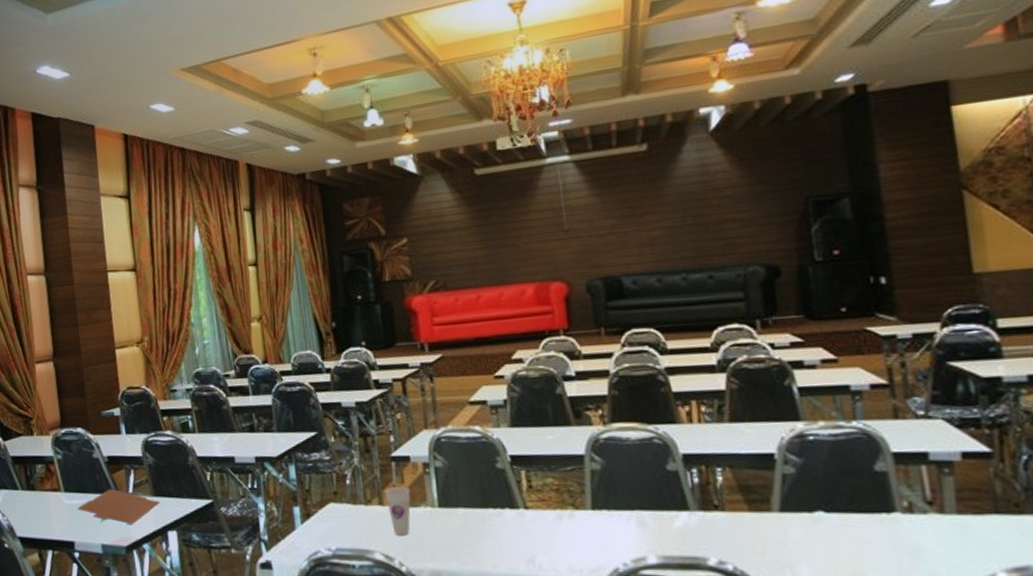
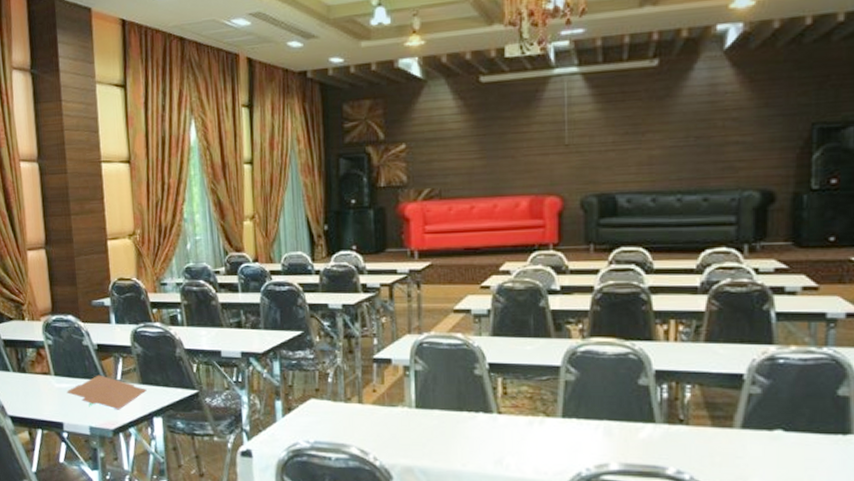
cup: present [385,487,411,535] -> none [365,387,389,432]

